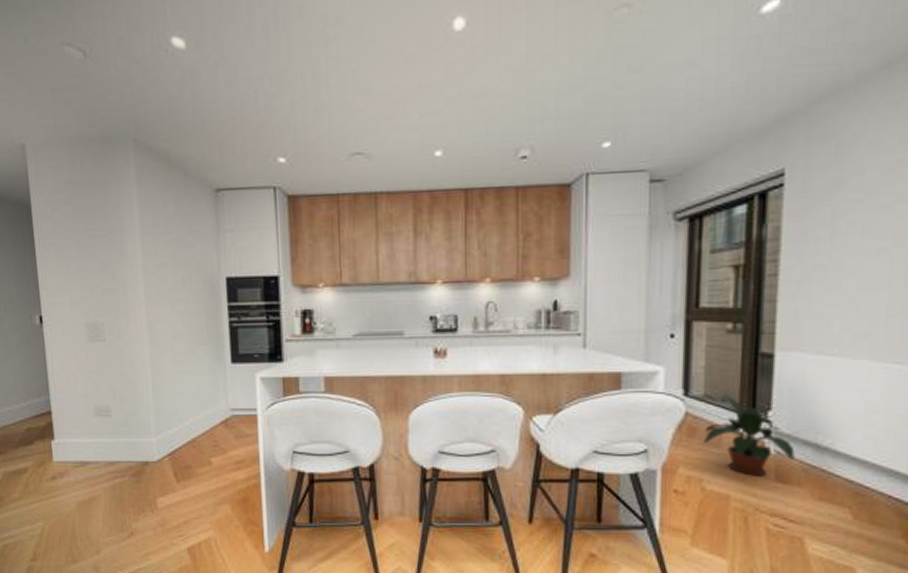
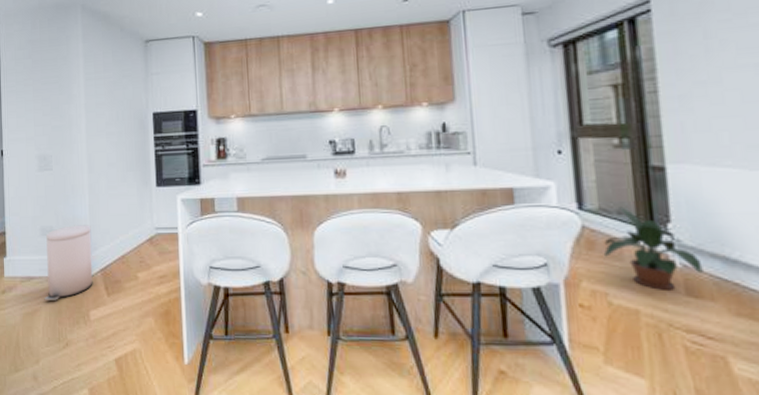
pedal bin: none [101,405,160,487] -> present [44,225,93,300]

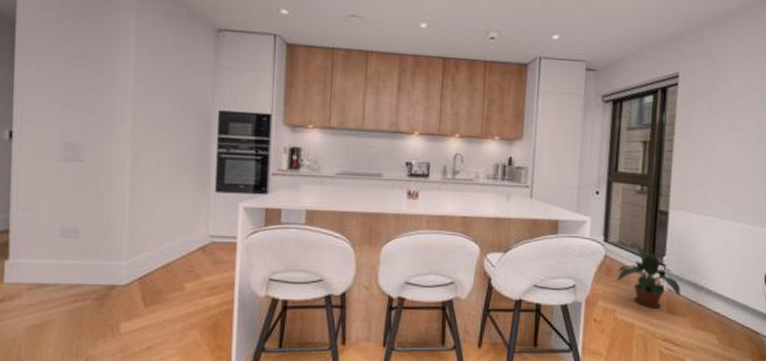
pedal bin: present [44,225,93,300] -> none [59,227,130,311]

